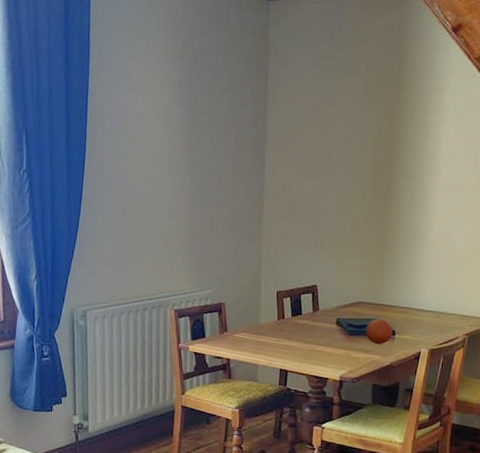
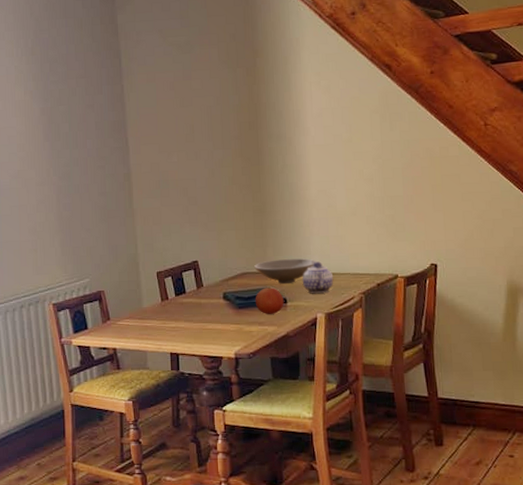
bowl: none [369,293,428,317] -> present [254,258,316,284]
teapot: none [412,299,442,330] -> present [302,261,334,294]

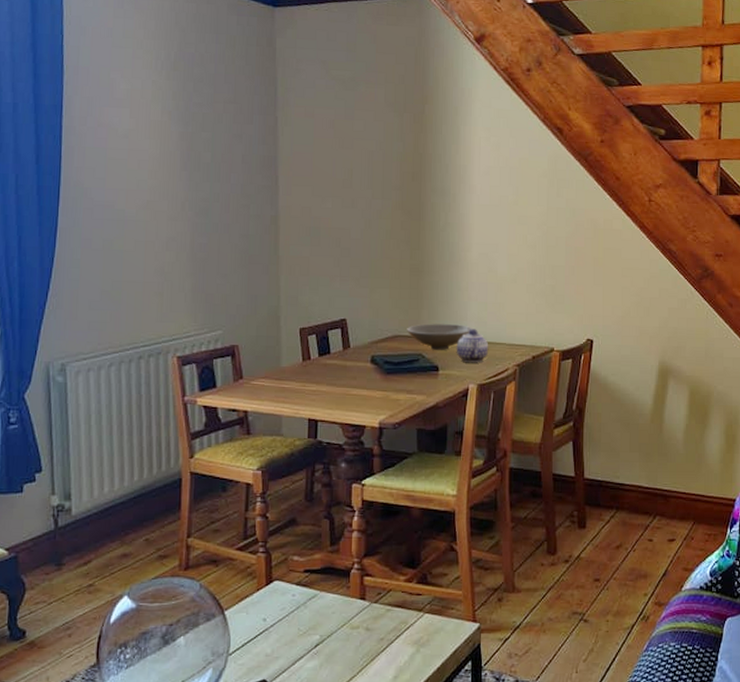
fruit: present [255,287,284,314] -> none [405,353,436,382]

